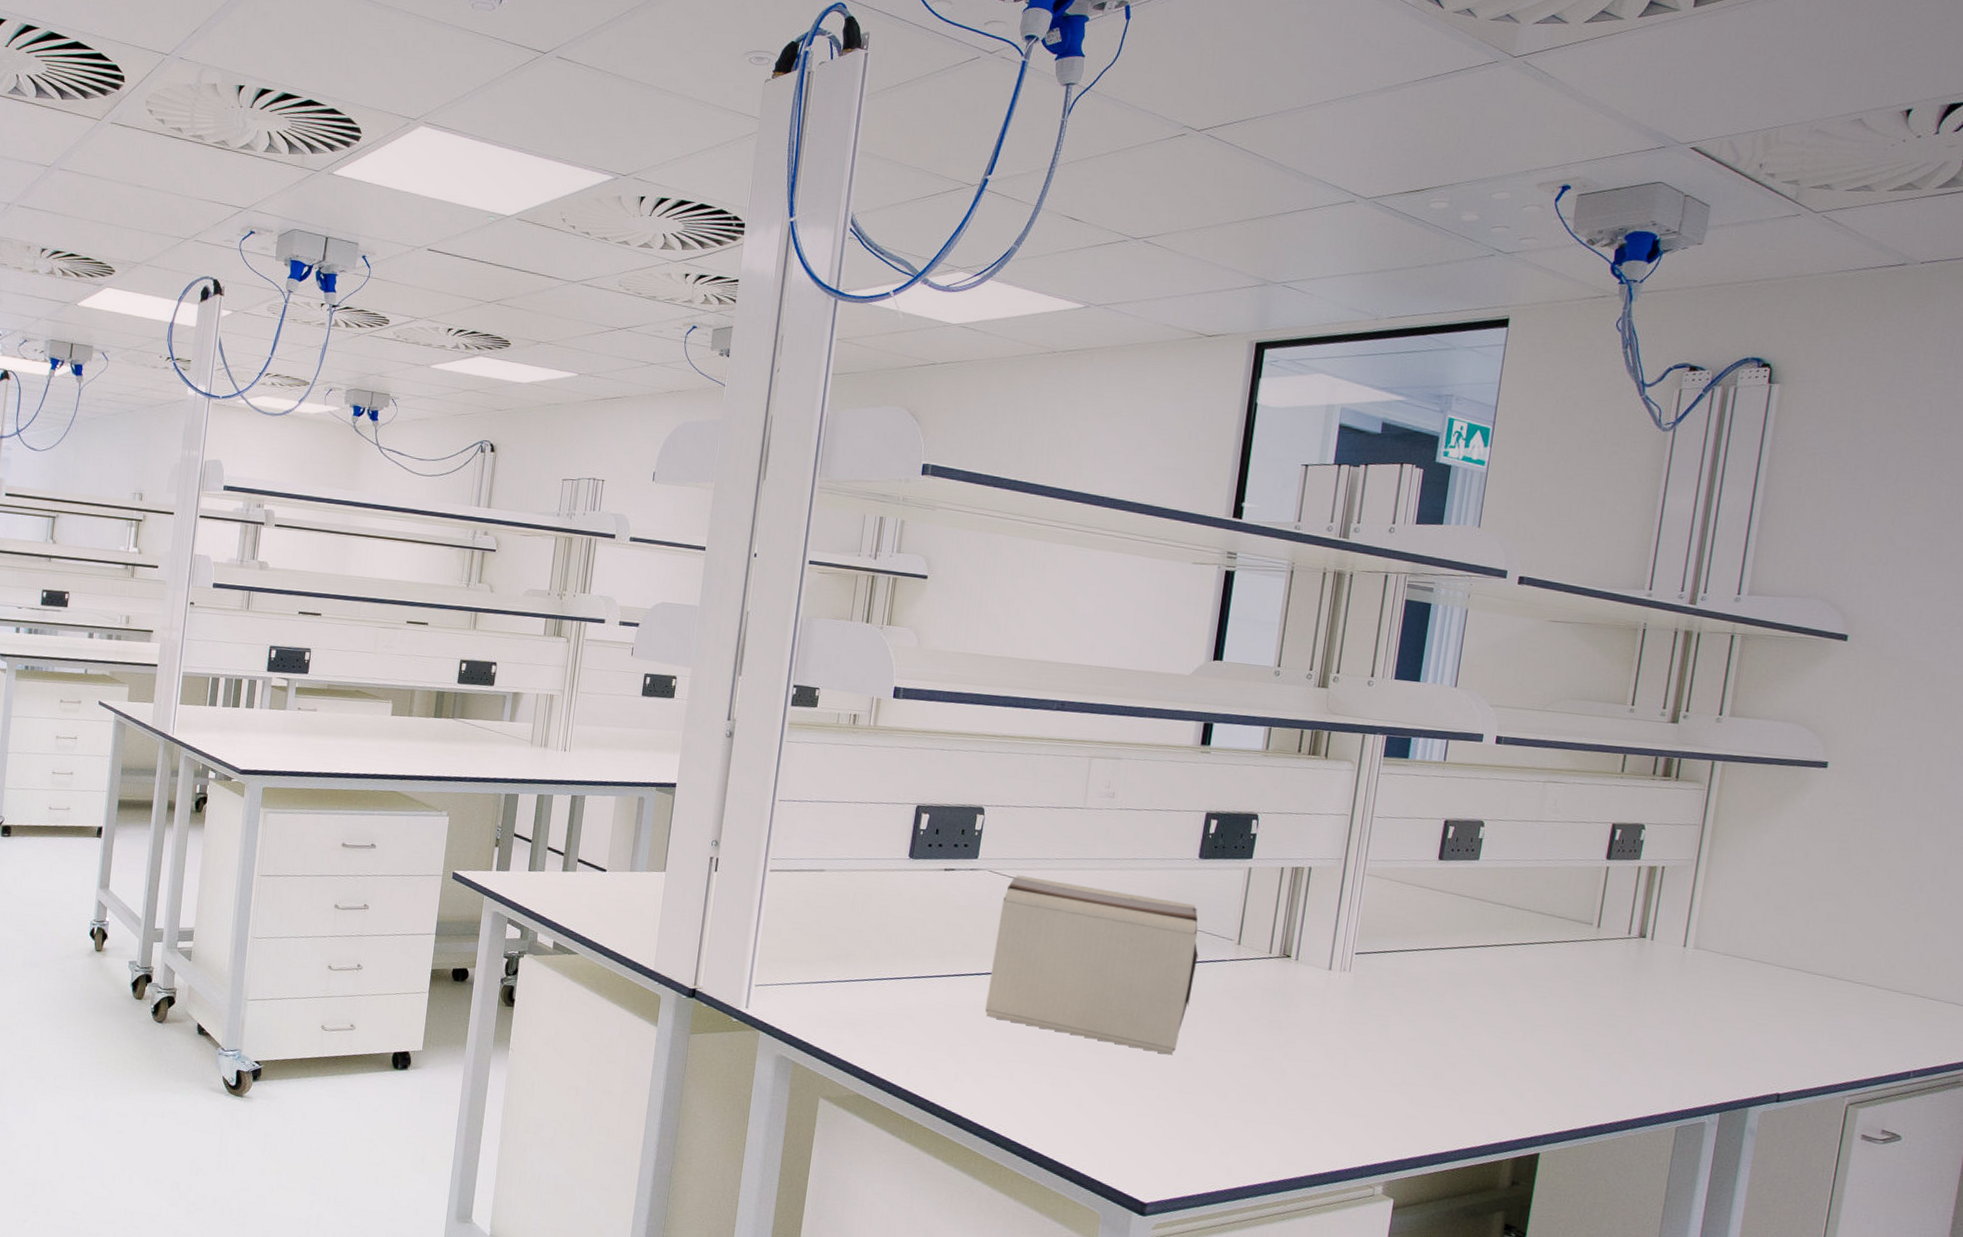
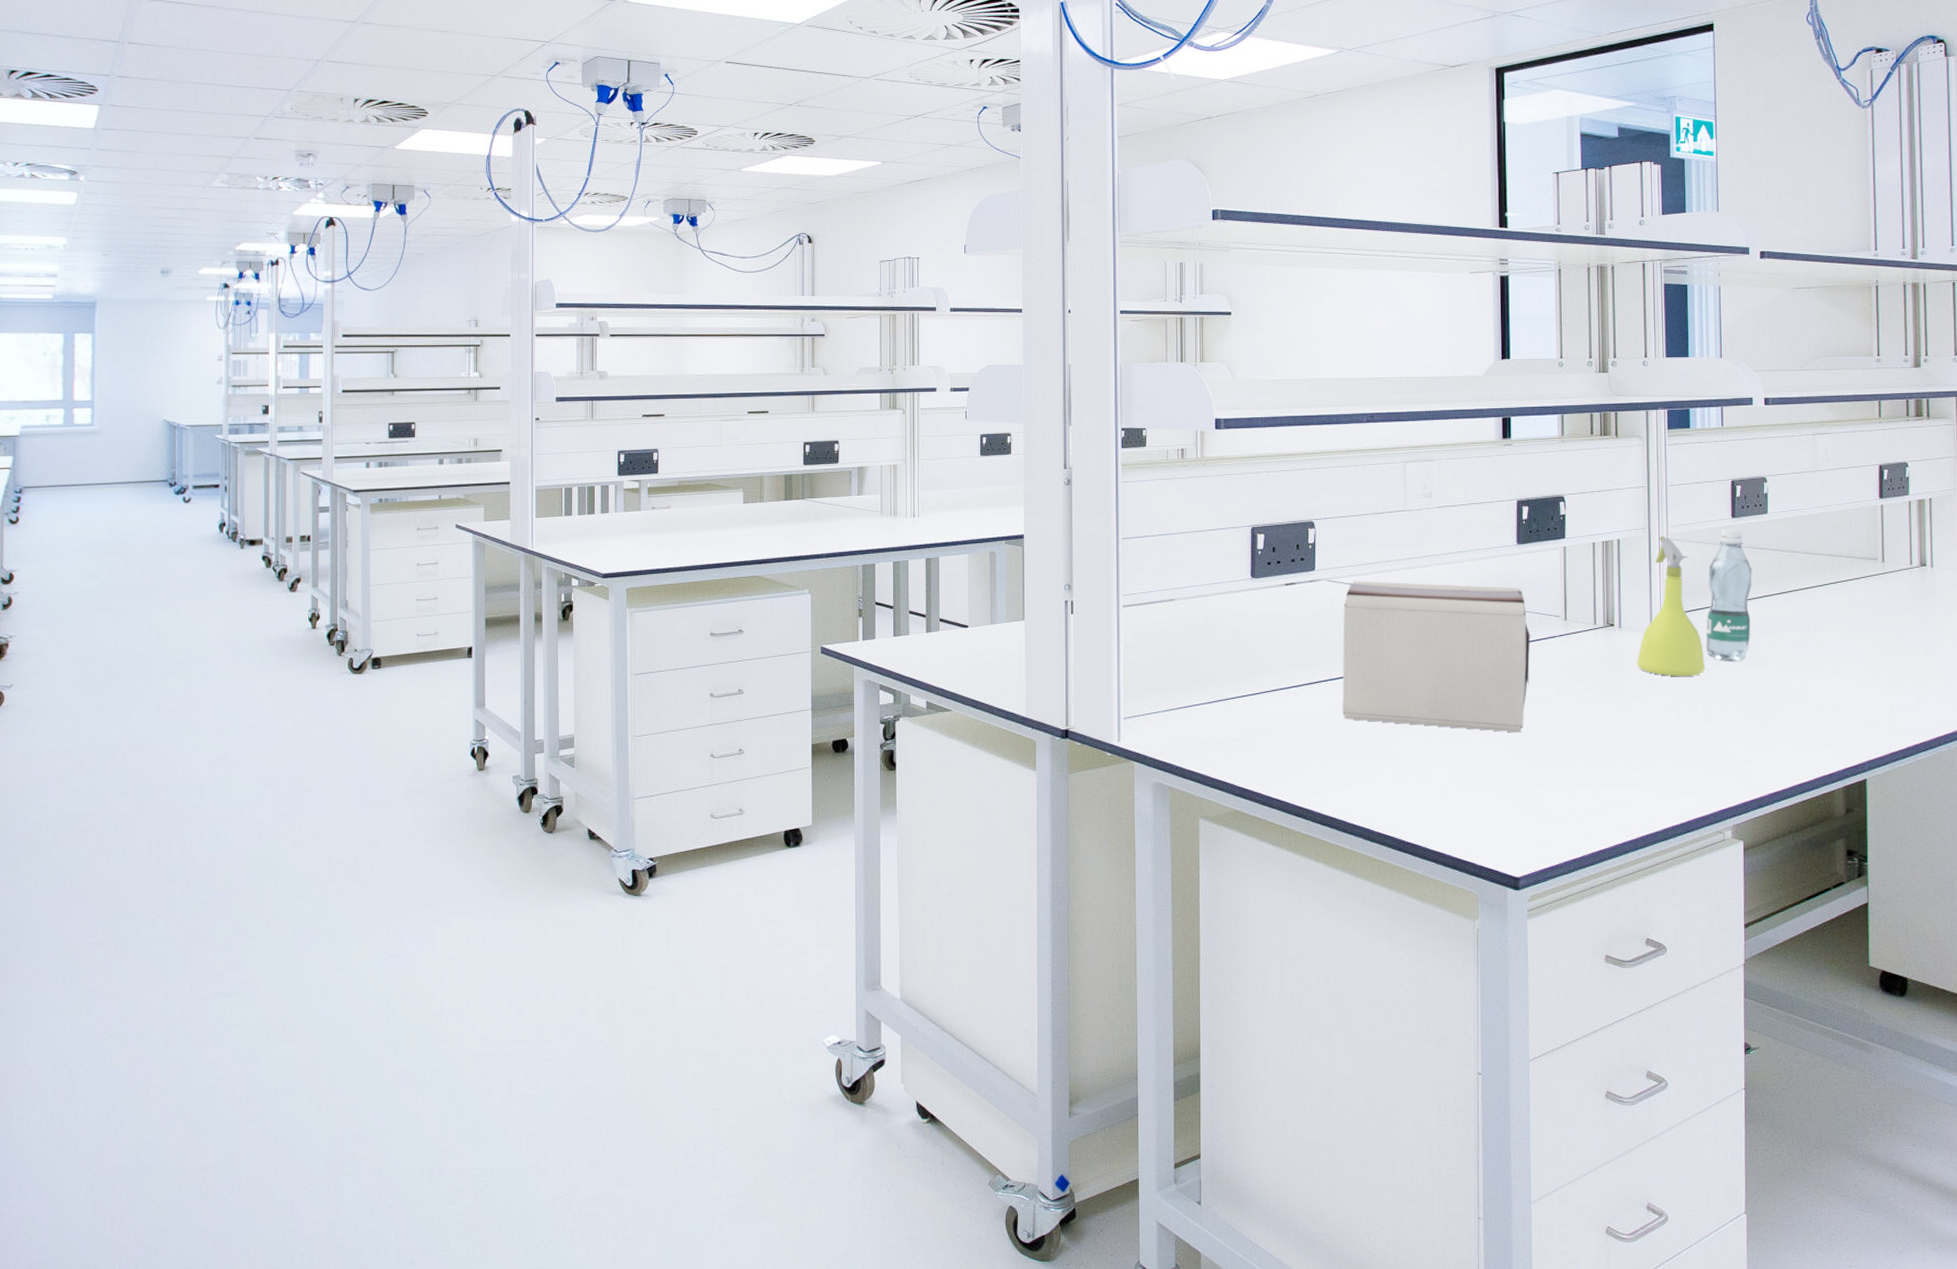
spray bottle: none [1309,869,1384,1021] -> present [1637,535,1705,677]
bottle: none [1387,870,1452,1013] -> present [1705,528,1752,662]

